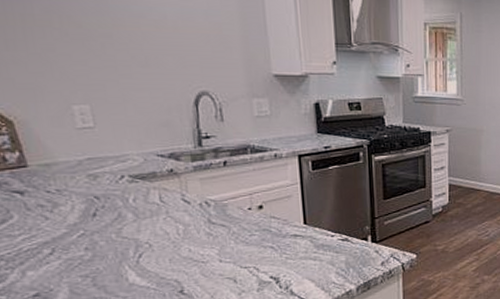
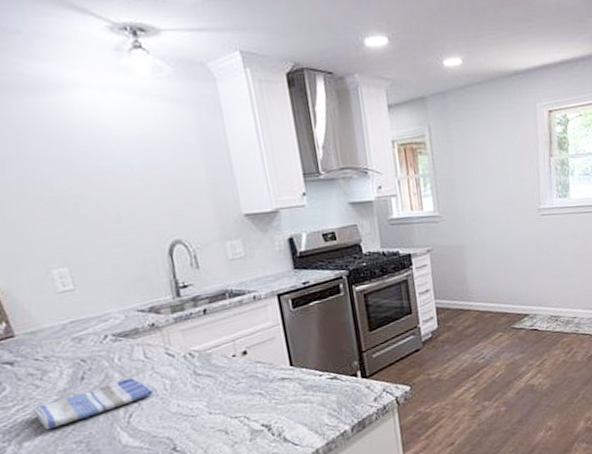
dish towel: none [39,219,166,262] -> present [32,377,154,430]

